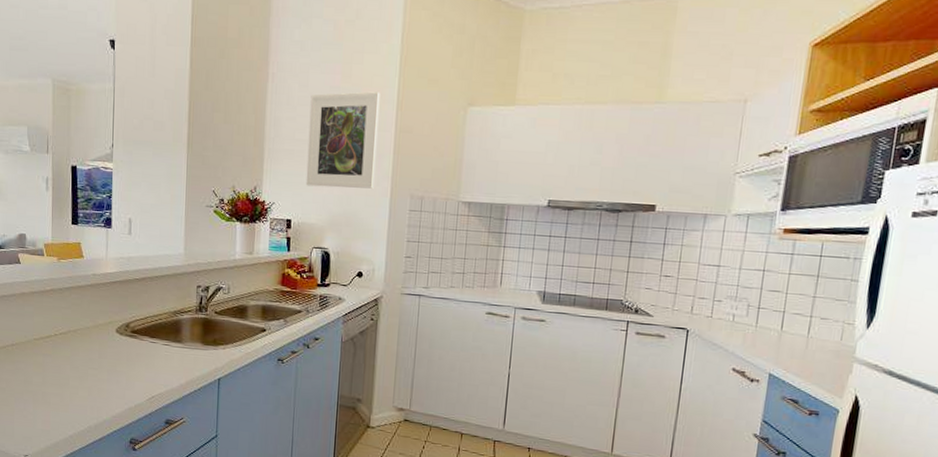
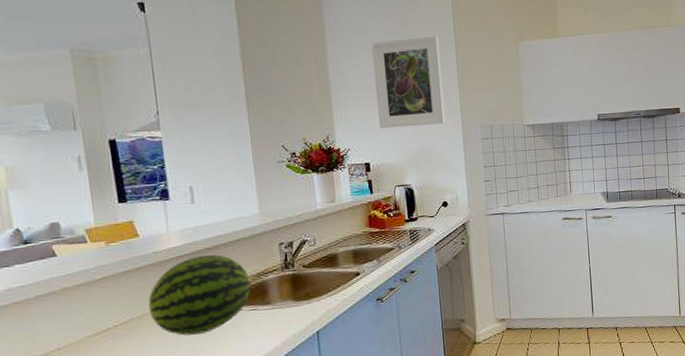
fruit: none [82,285,168,358] -> present [148,254,252,336]

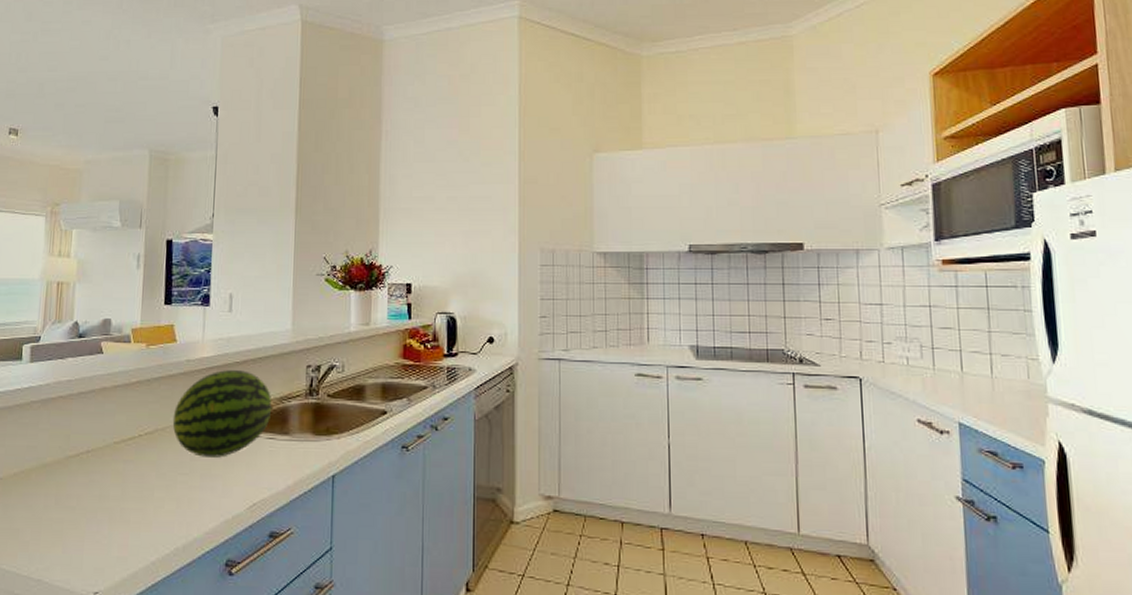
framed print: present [371,35,446,129] -> none [426,144,501,246]

